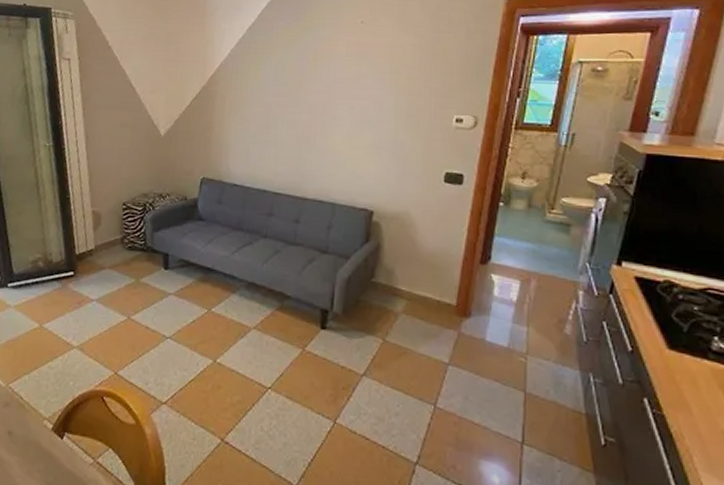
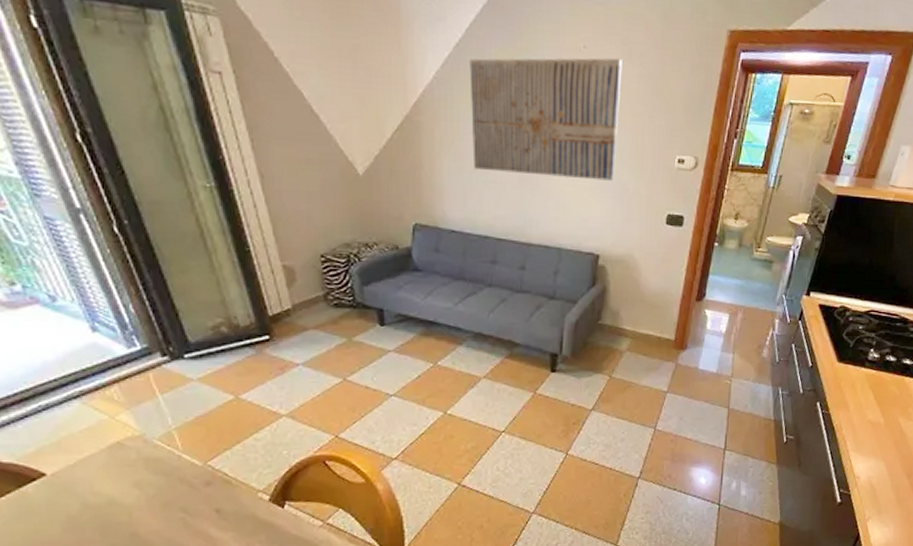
wall art: none [257,30,398,140] -> present [469,57,622,181]

